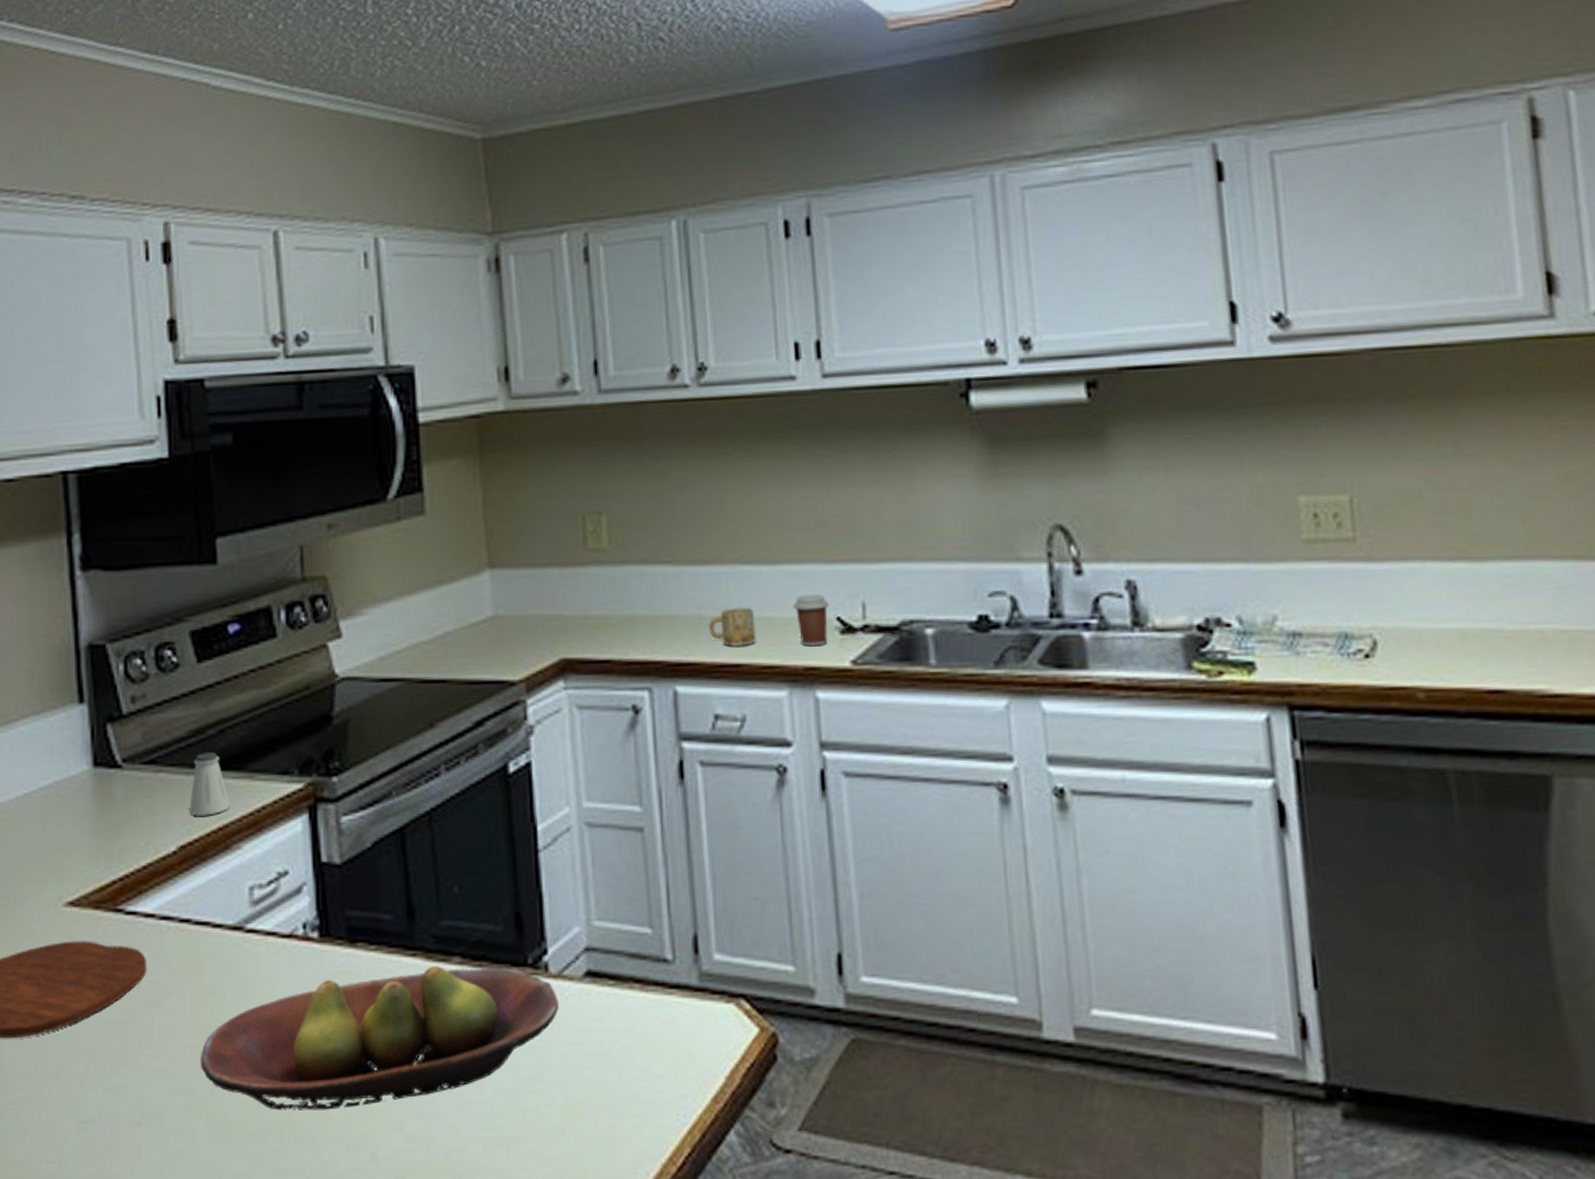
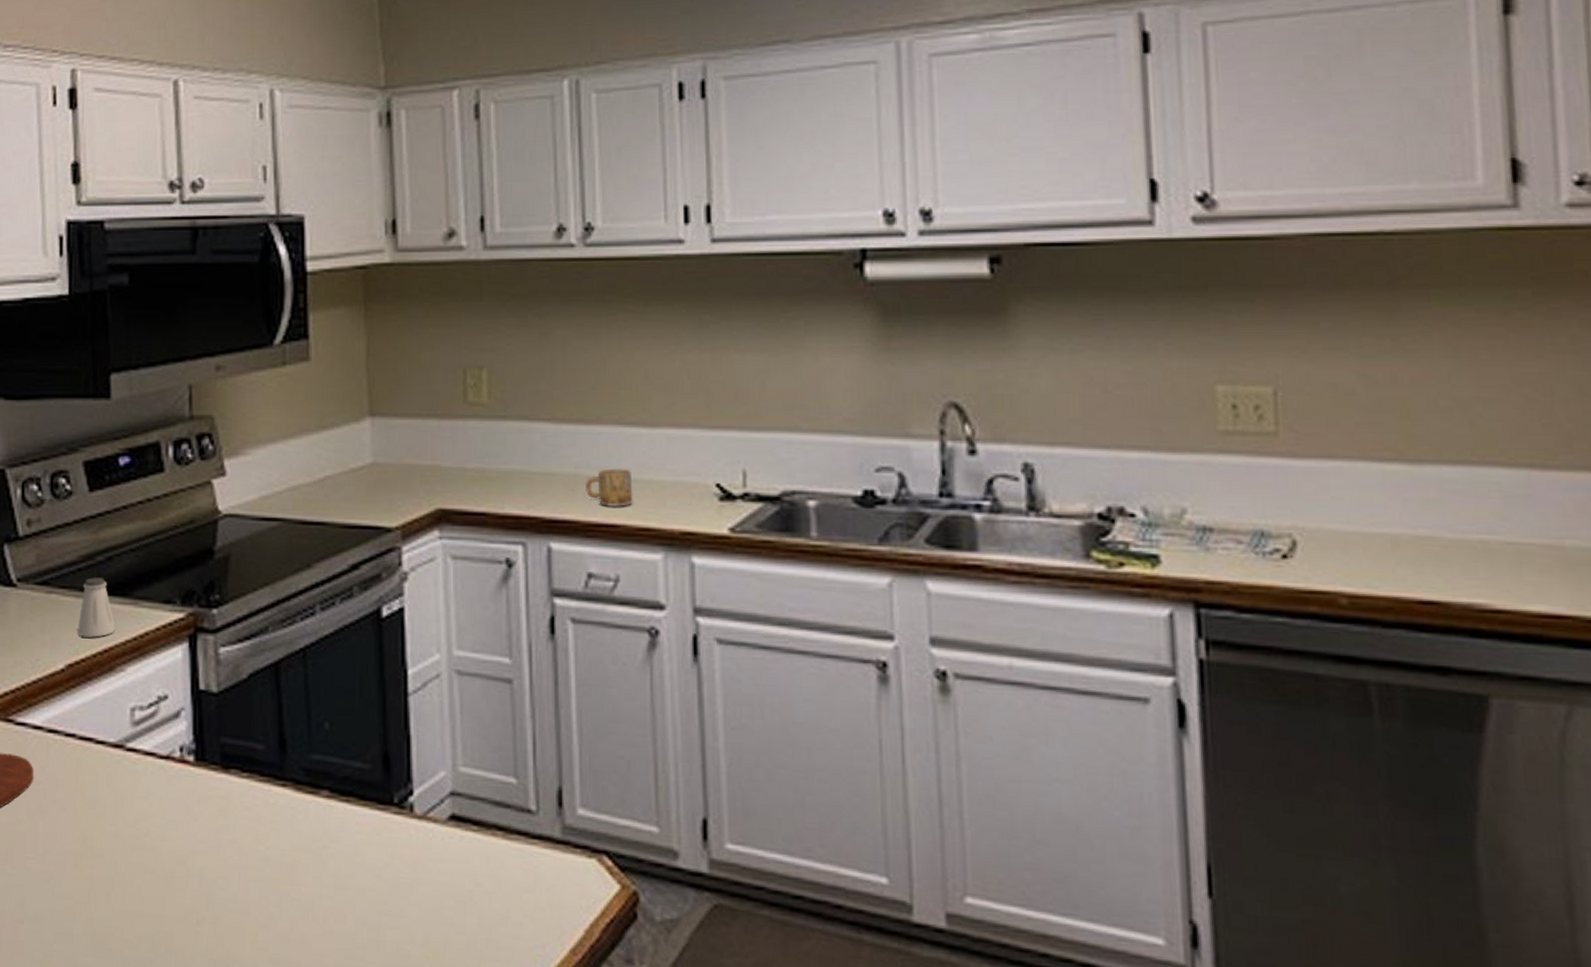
fruit bowl: present [199,966,559,1110] -> none [79,797,422,926]
coffee cup: present [793,594,829,647] -> none [672,460,708,512]

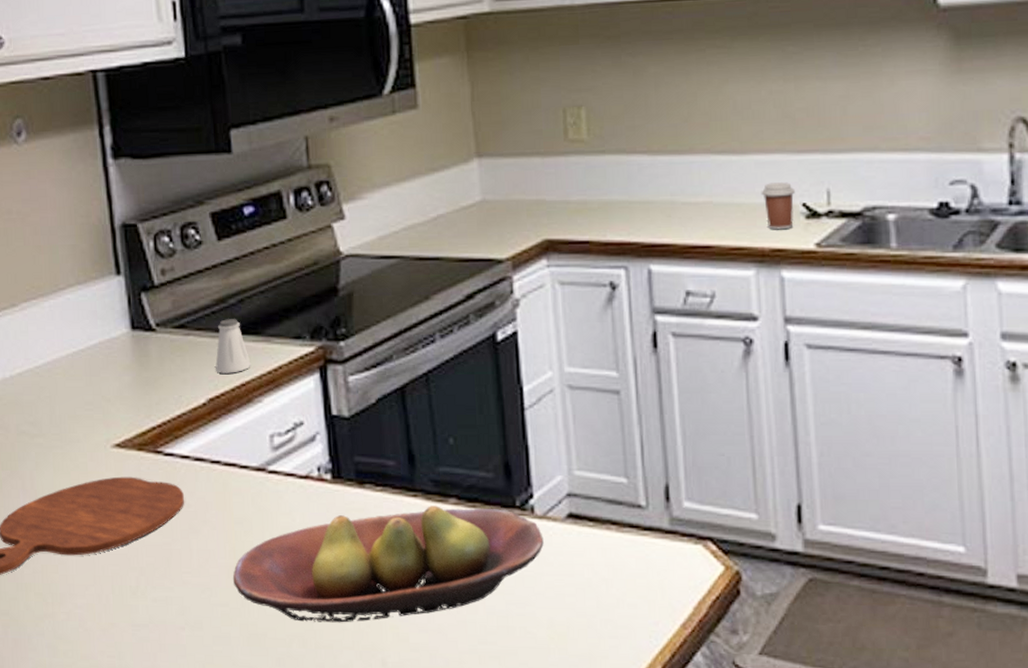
fruit bowl: none [79,797,422,926] -> present [232,505,544,623]
mug: present [584,468,633,507] -> none [680,194,726,230]
coffee cup: none [672,460,708,512] -> present [761,182,795,230]

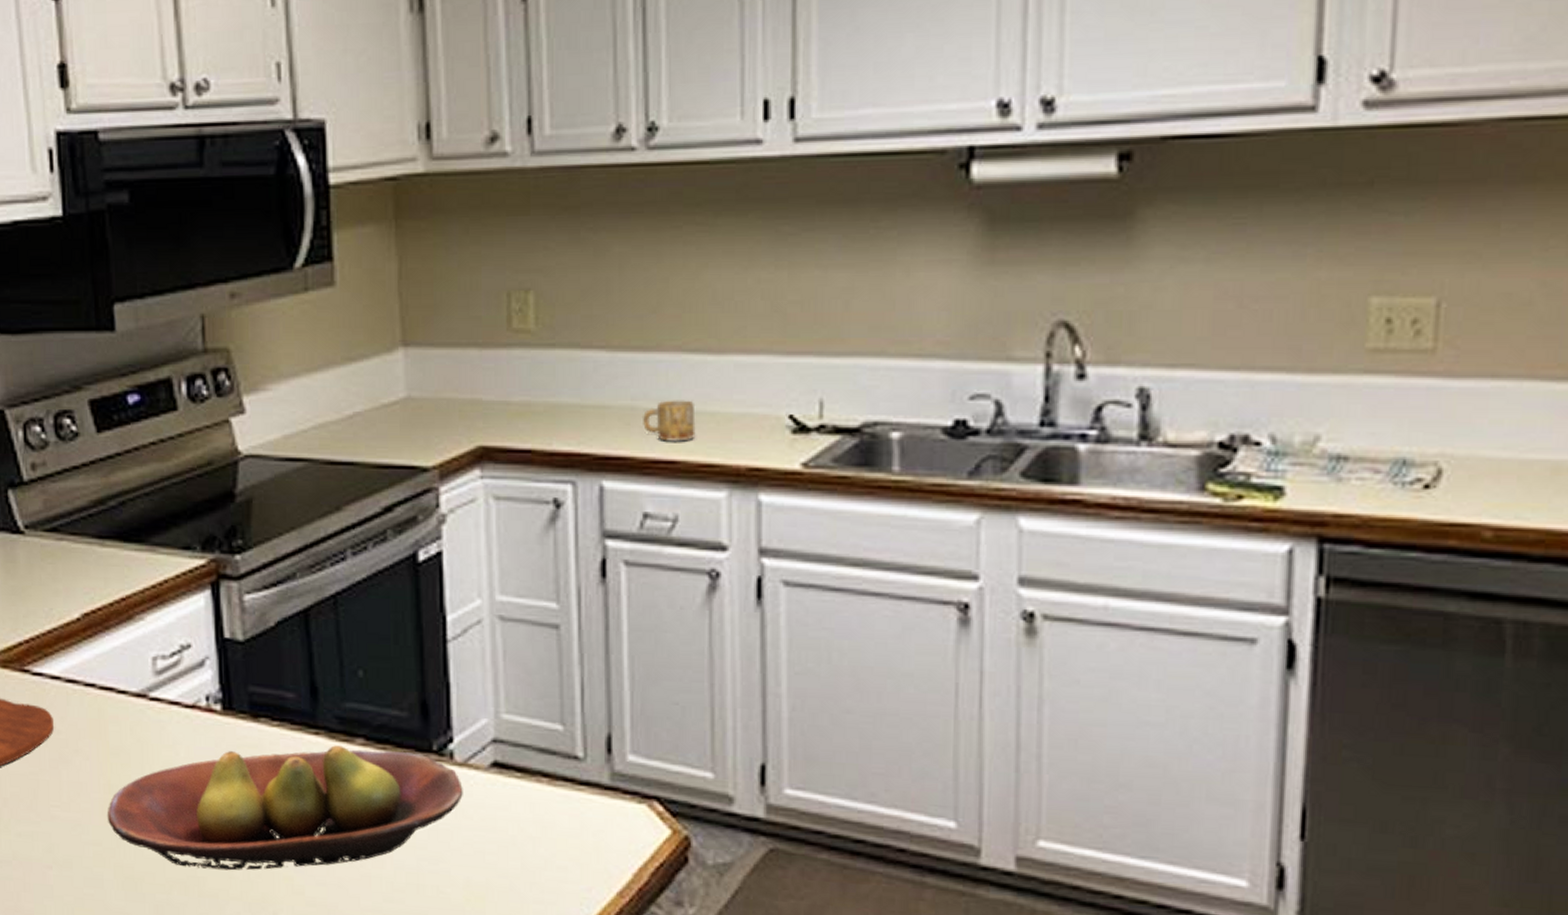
saltshaker: present [215,319,251,374] -> none [92,523,133,586]
mug: none [680,194,726,230] -> present [641,400,696,442]
coffee cup: present [761,182,795,230] -> none [740,389,781,446]

